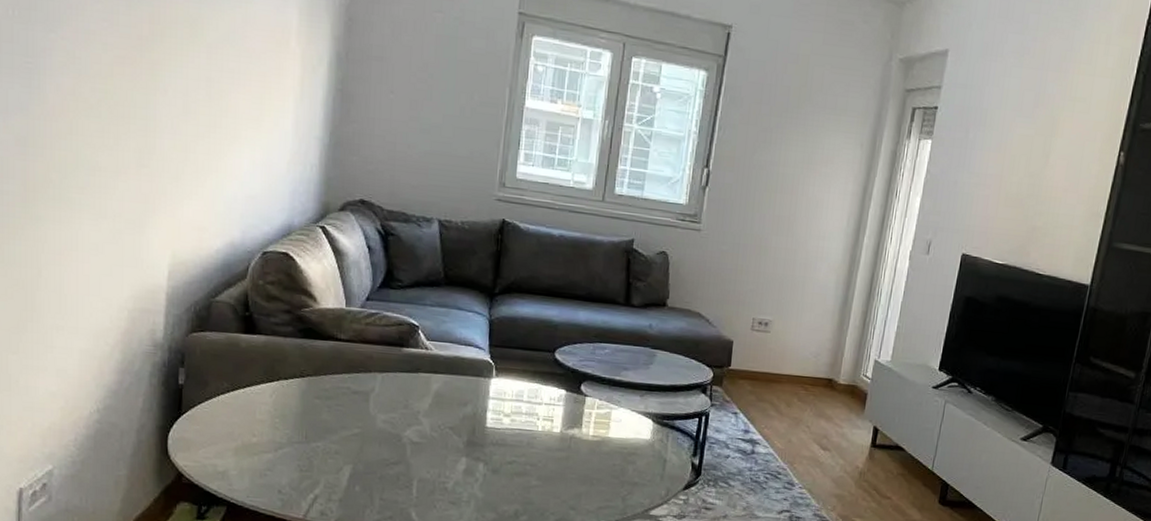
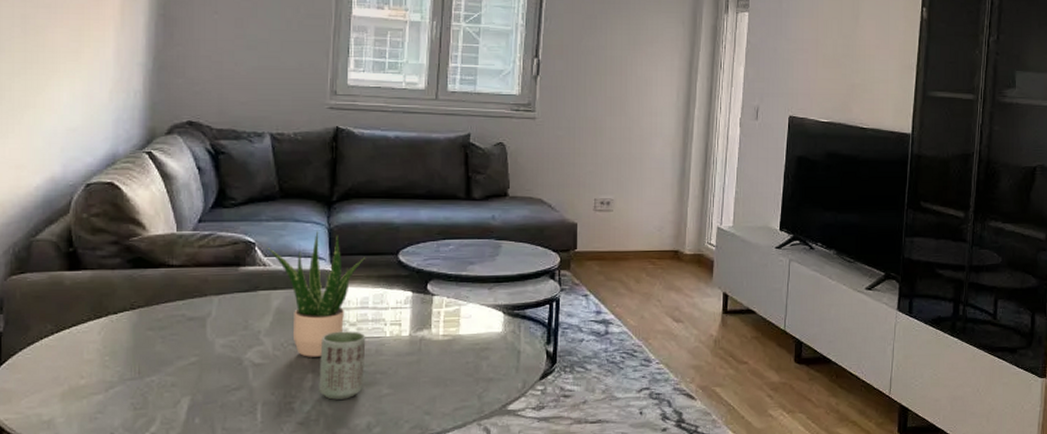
potted plant: none [430,321,524,443] -> present [267,231,366,357]
cup: none [471,420,519,486] -> present [319,331,366,400]

